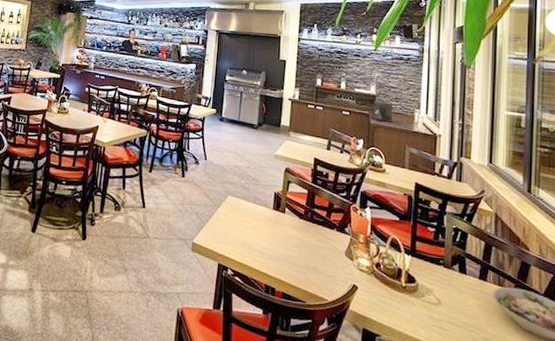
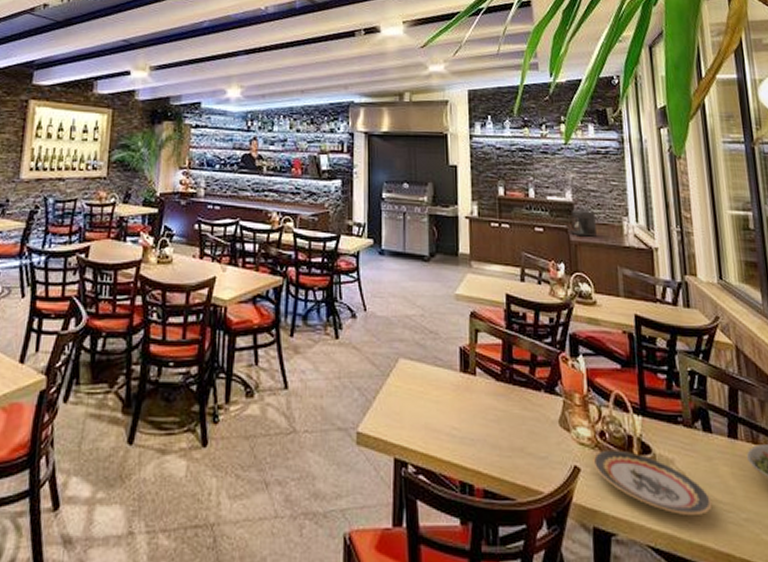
plate: none [368,276,459,331] -> present [593,449,712,515]

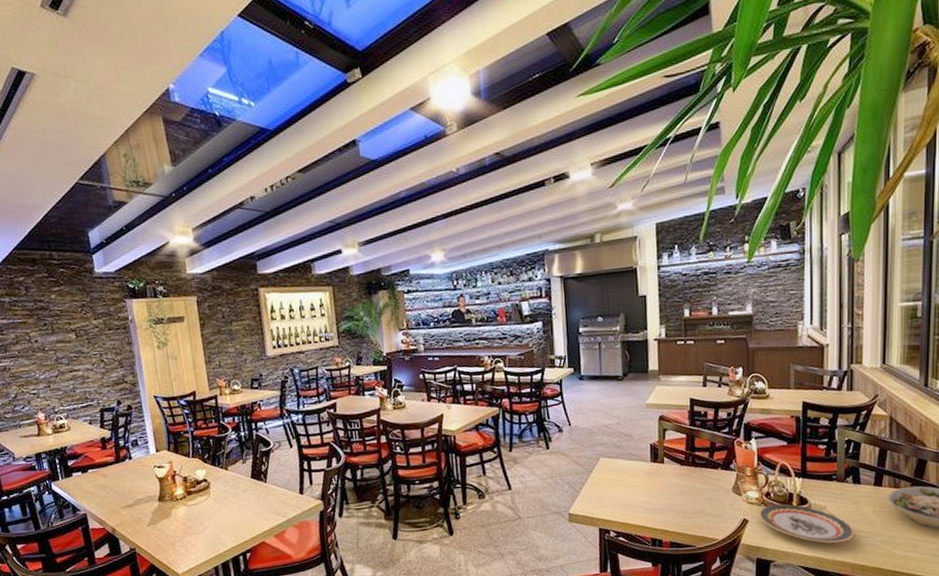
coffee maker: present [569,209,597,237] -> none [748,319,773,343]

